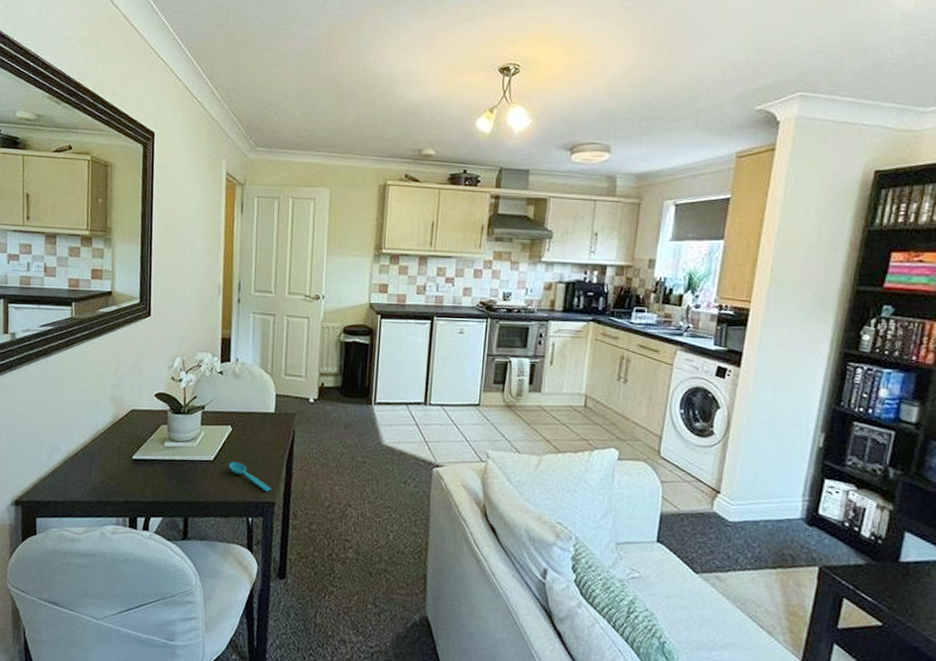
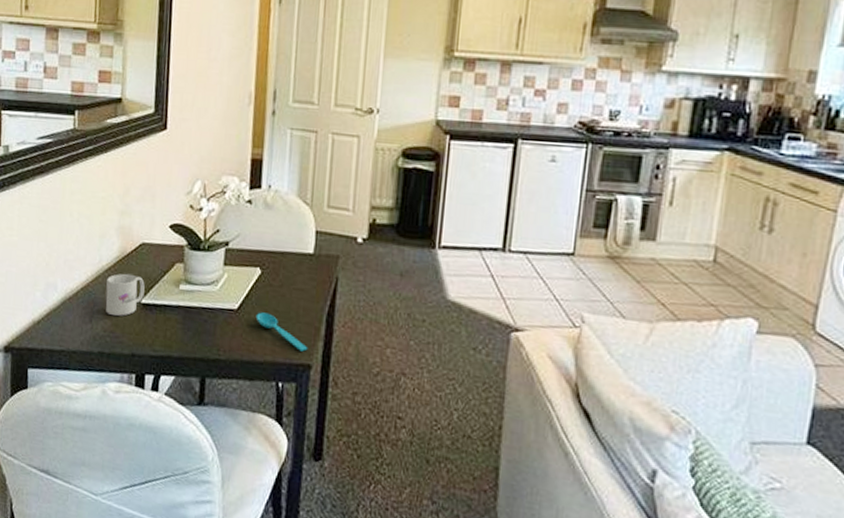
mug: none [102,435,135,470] -> present [105,273,145,316]

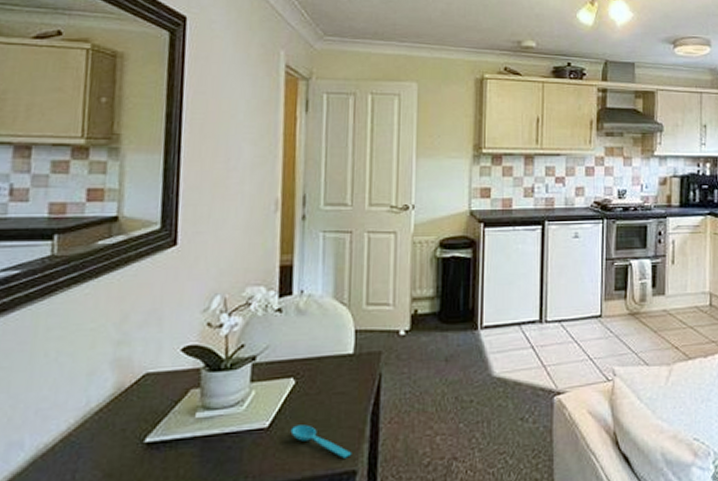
mug: present [105,273,145,316] -> none [94,411,150,464]

